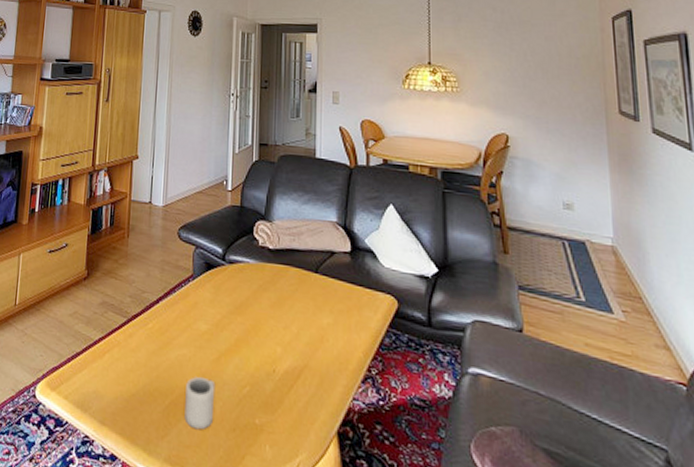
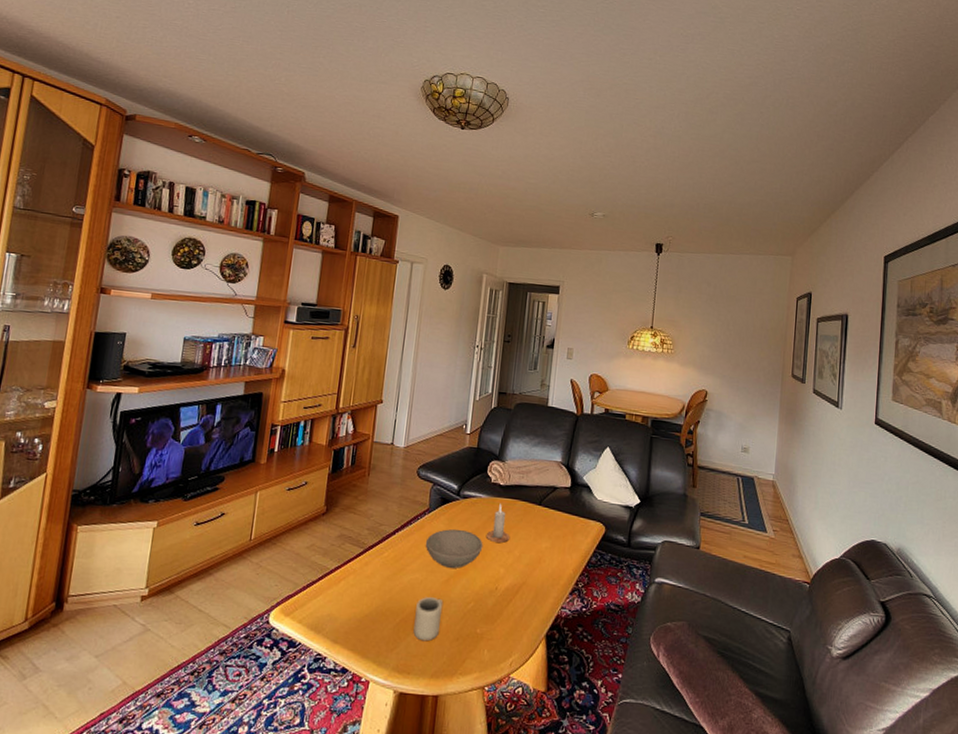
bowl: none [191,298,255,346] -> present [425,529,483,569]
candle: none [257,270,285,317] -> present [485,503,510,544]

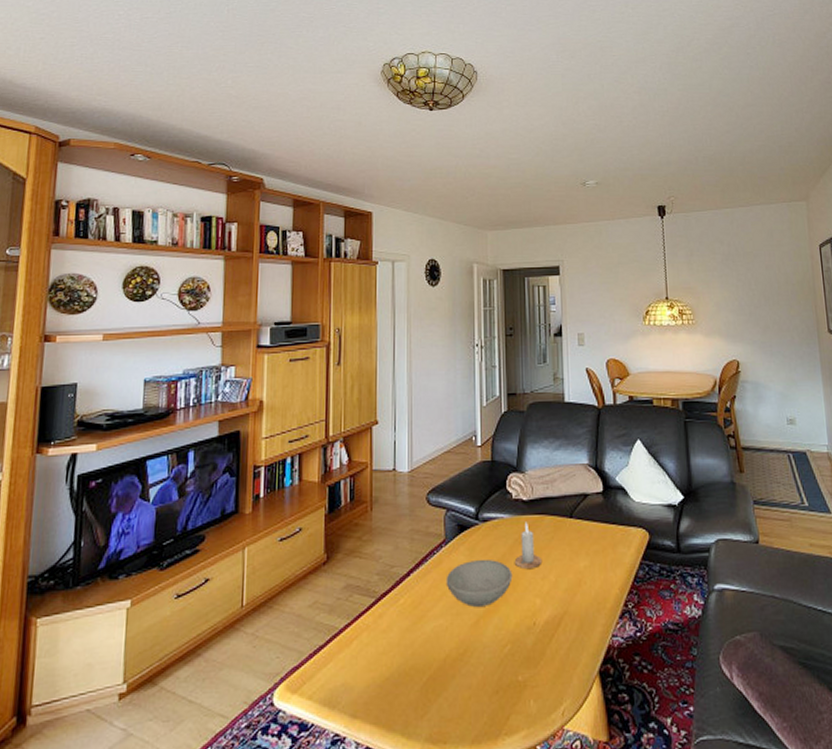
cup: present [413,596,444,642] -> none [444,644,476,701]

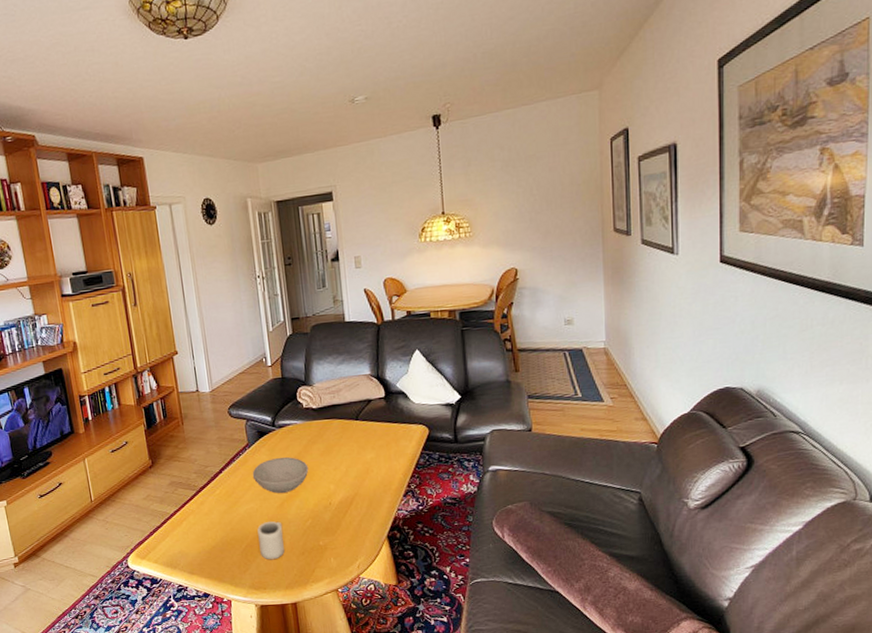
cup: none [444,644,476,701] -> present [257,521,285,560]
candle: present [514,522,543,570] -> none [309,426,334,463]

